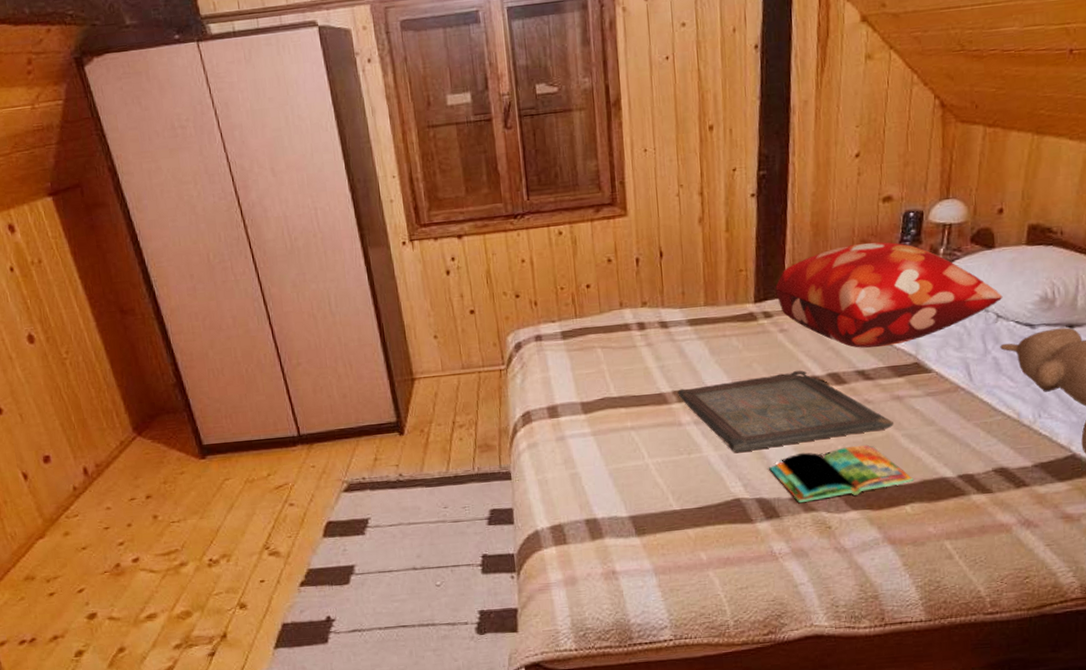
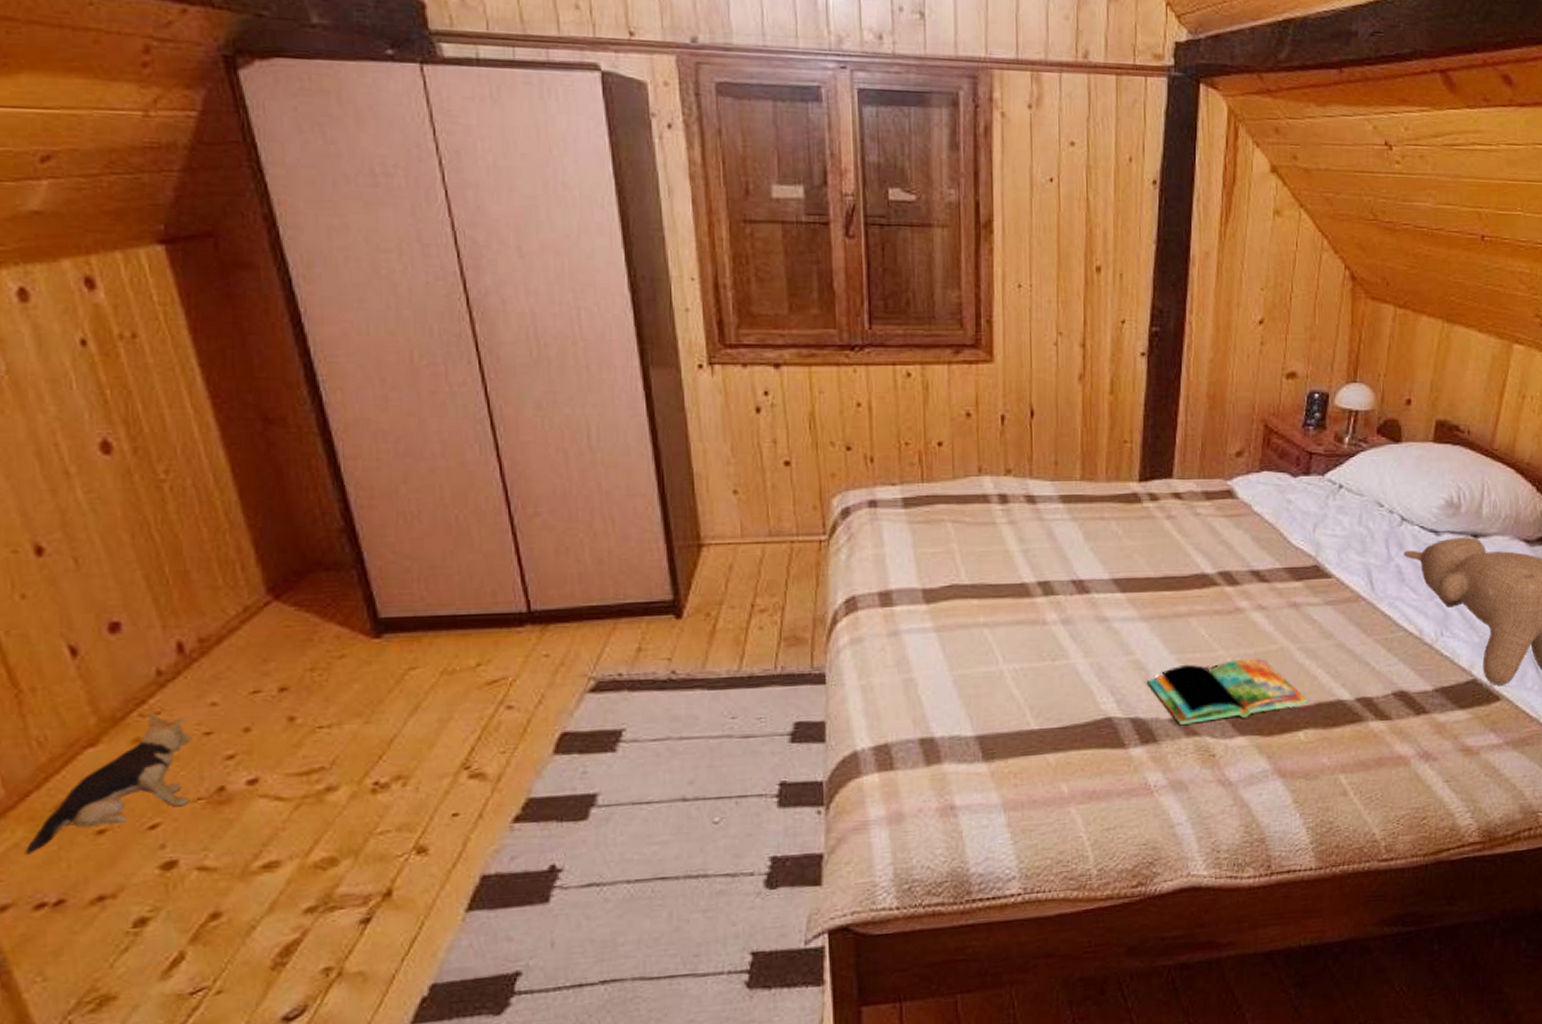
plush toy: none [11,514,100,609] -> present [25,711,192,855]
serving tray: present [678,370,895,453] -> none [1043,566,1290,662]
decorative pillow: present [775,242,1003,348] -> none [1164,423,1408,544]

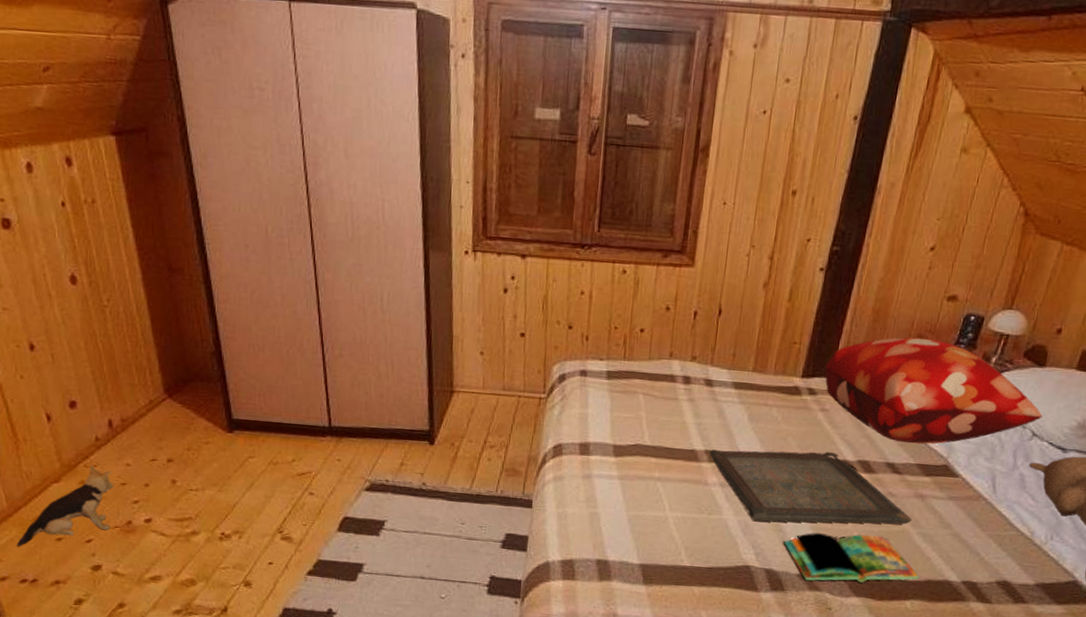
serving tray: none [1043,566,1290,662] -> present [709,449,913,525]
decorative pillow: none [1164,423,1408,544] -> present [824,337,1043,444]

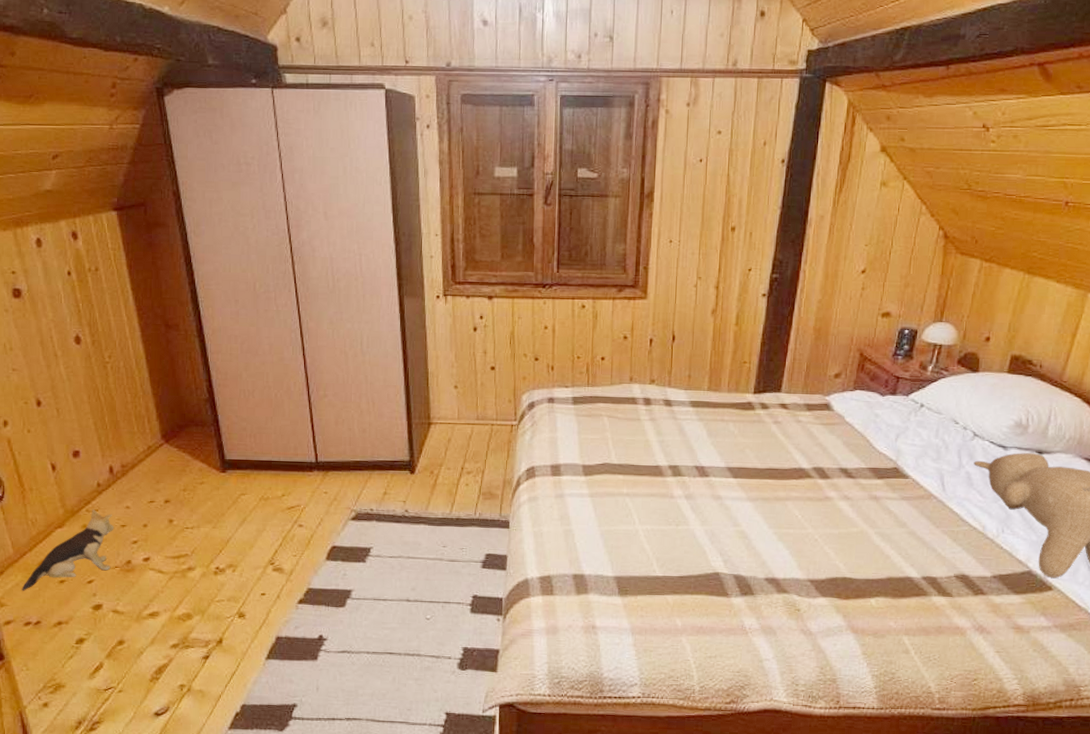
serving tray: present [709,449,913,525] -> none [673,461,869,530]
book: present [783,532,919,583] -> none [749,537,881,585]
decorative pillow: present [824,337,1043,444] -> none [774,351,981,449]

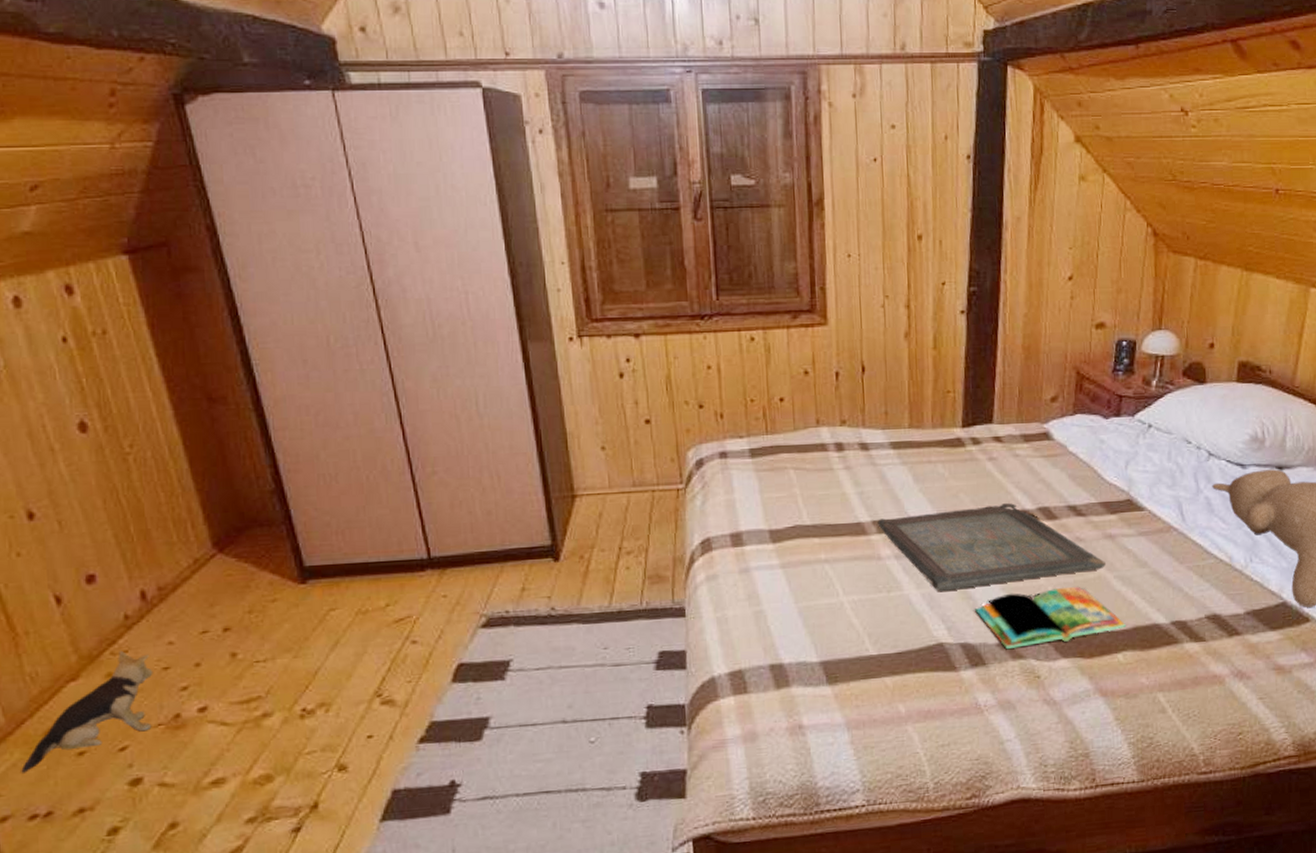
serving tray: none [673,461,869,530] -> present [877,503,1107,592]
book: none [749,537,881,585] -> present [975,586,1126,650]

